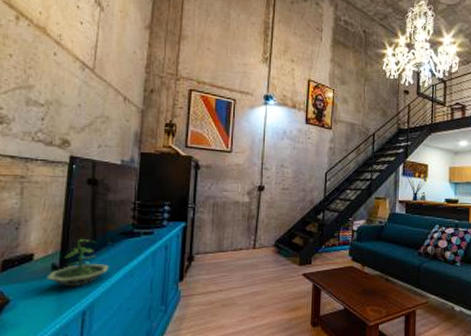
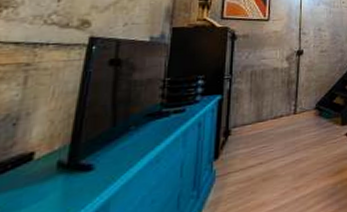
terrarium: present [46,238,109,287] -> none [49,126,131,187]

